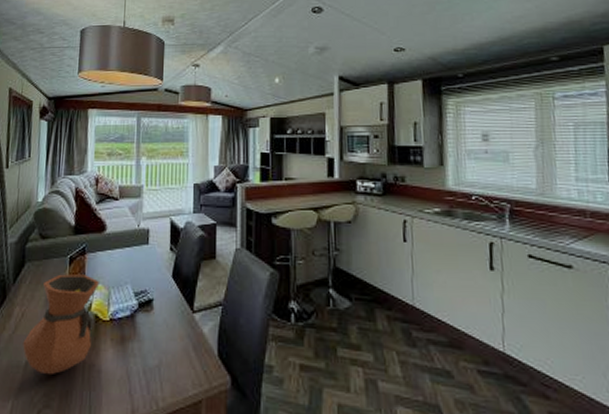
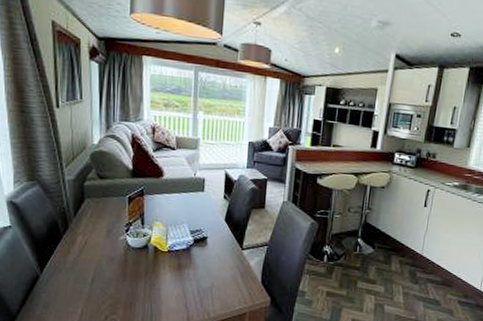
vase: present [23,274,99,374] -> none [88,211,157,290]

